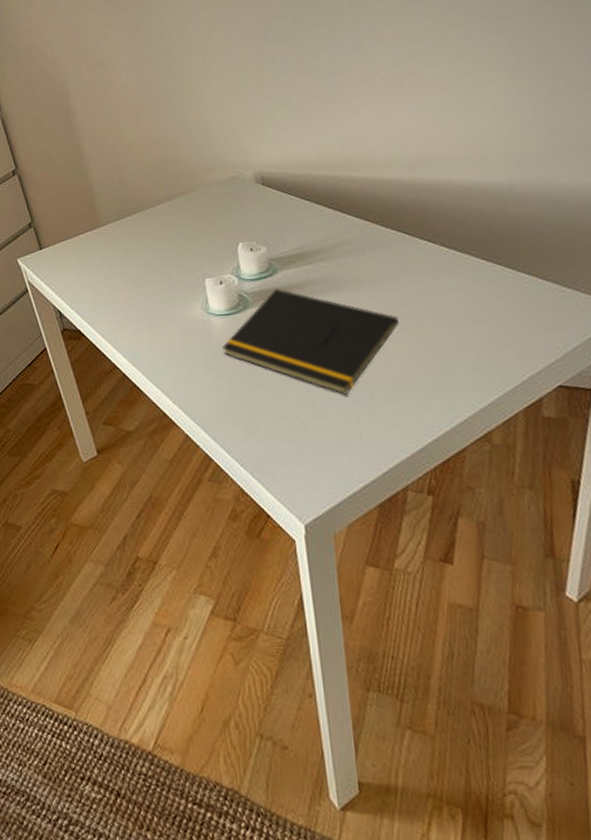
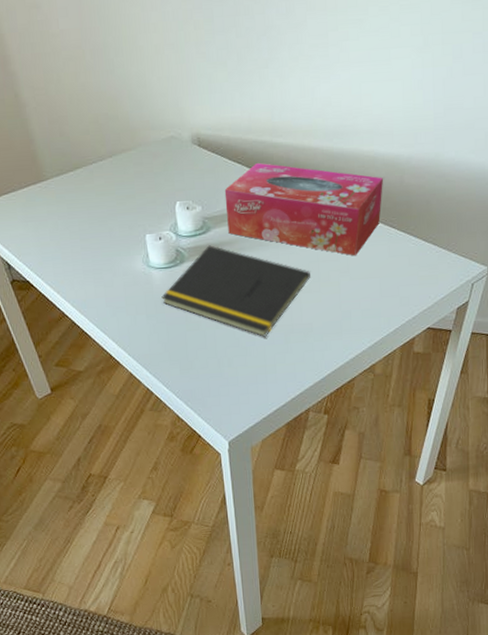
tissue box: none [292,198,482,299] -> present [224,162,384,256]

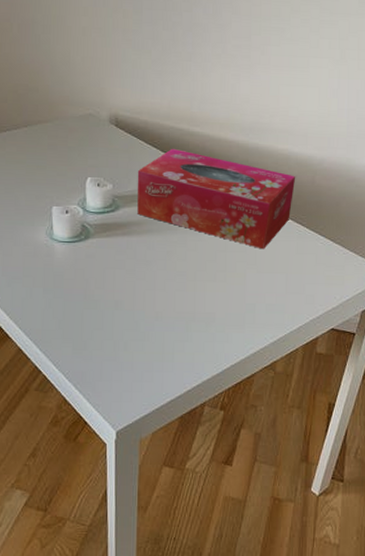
notepad: present [161,245,310,337] -> none [61,224,217,323]

